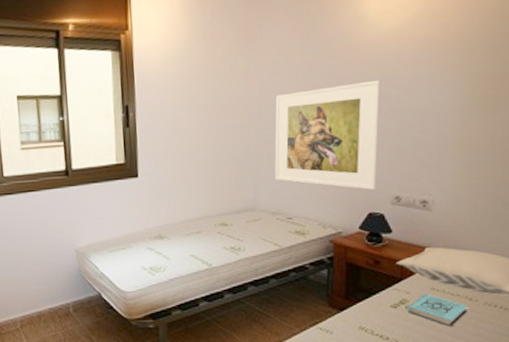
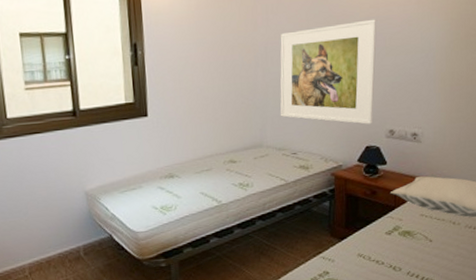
book: present [407,294,469,327] -> none [400,220,452,249]

